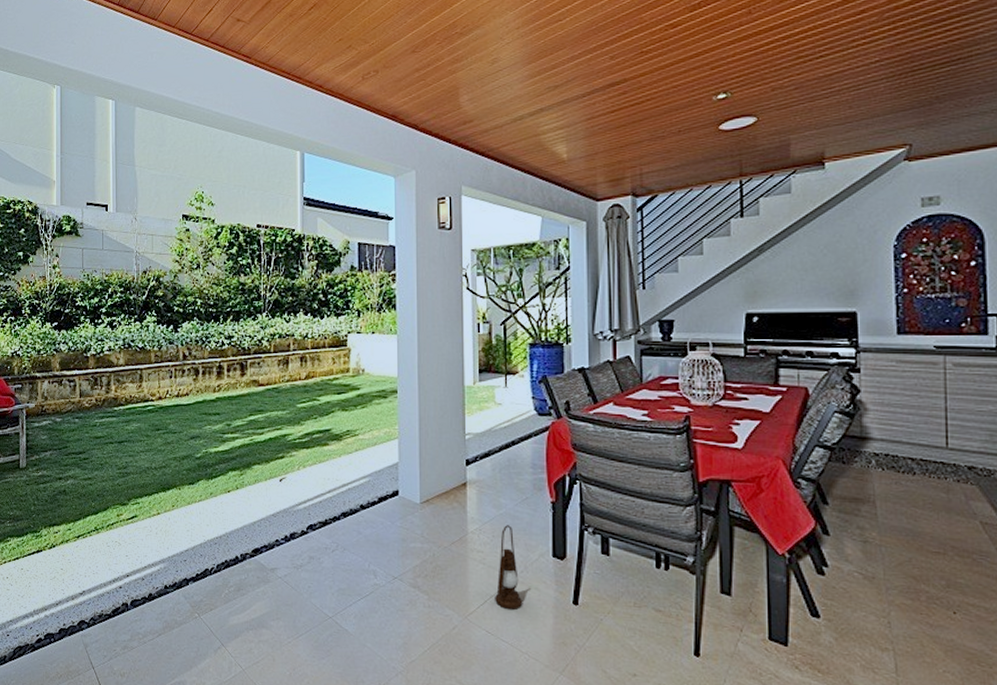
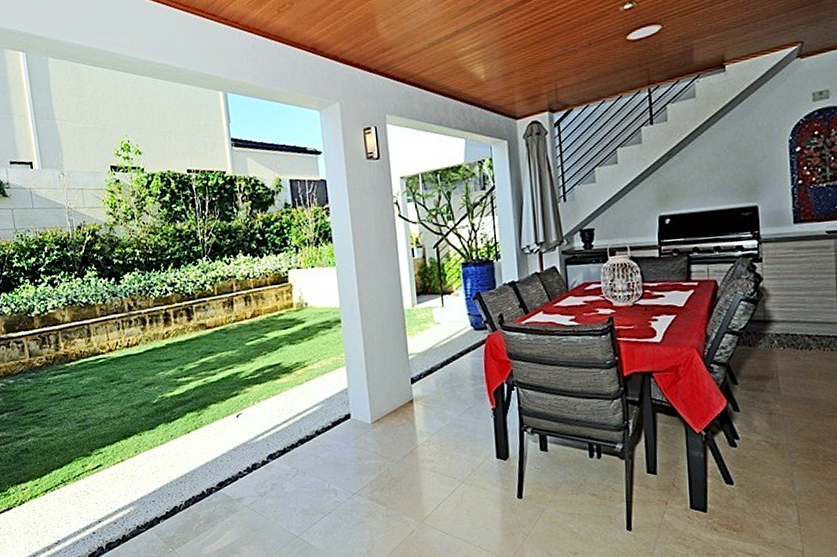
lantern: present [495,525,522,609] -> none [447,434,472,510]

